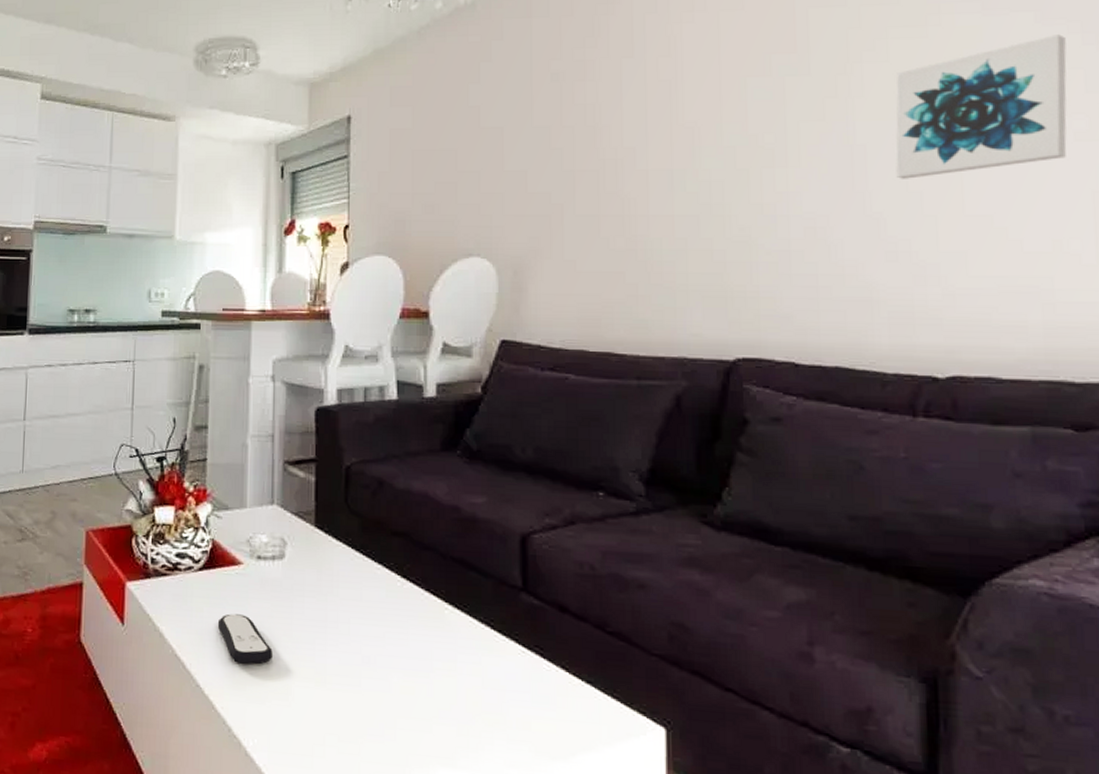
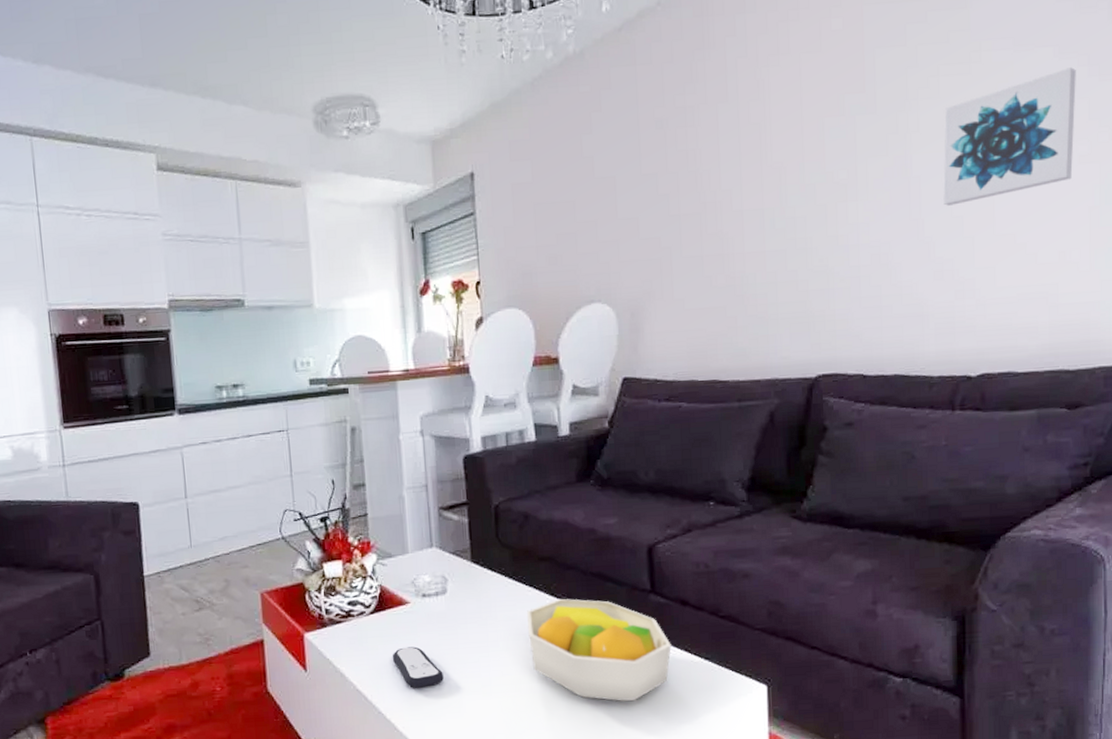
fruit bowl: none [372,582,545,720] -> present [526,598,672,701]

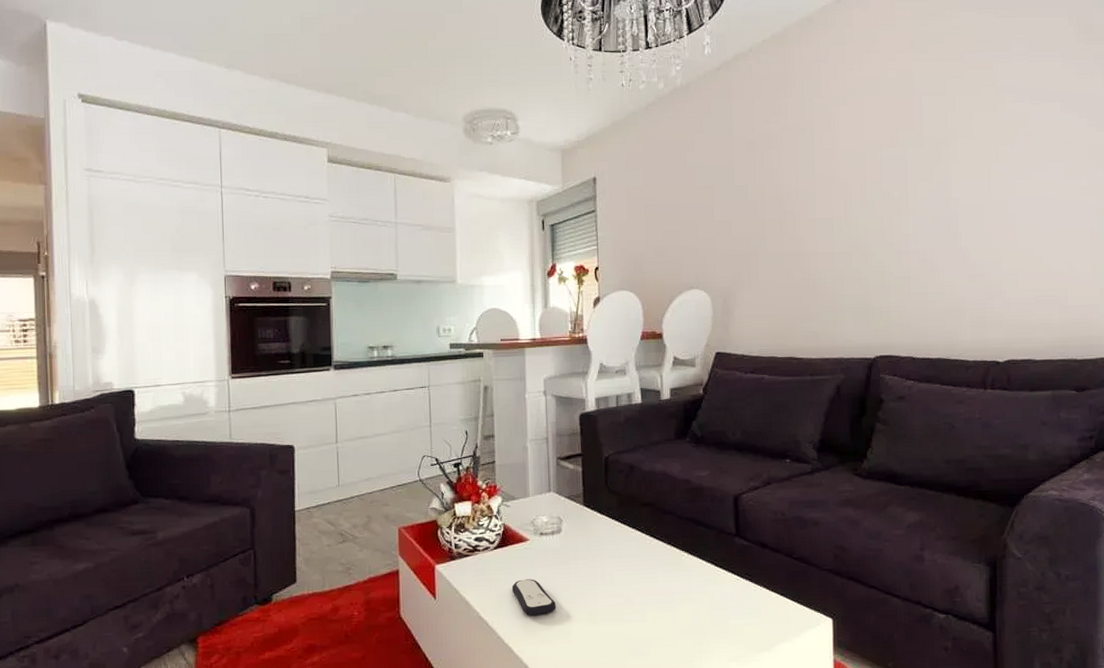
fruit bowl: present [526,598,672,701] -> none [629,539,753,631]
wall art: present [943,67,1076,206] -> none [976,119,1079,223]

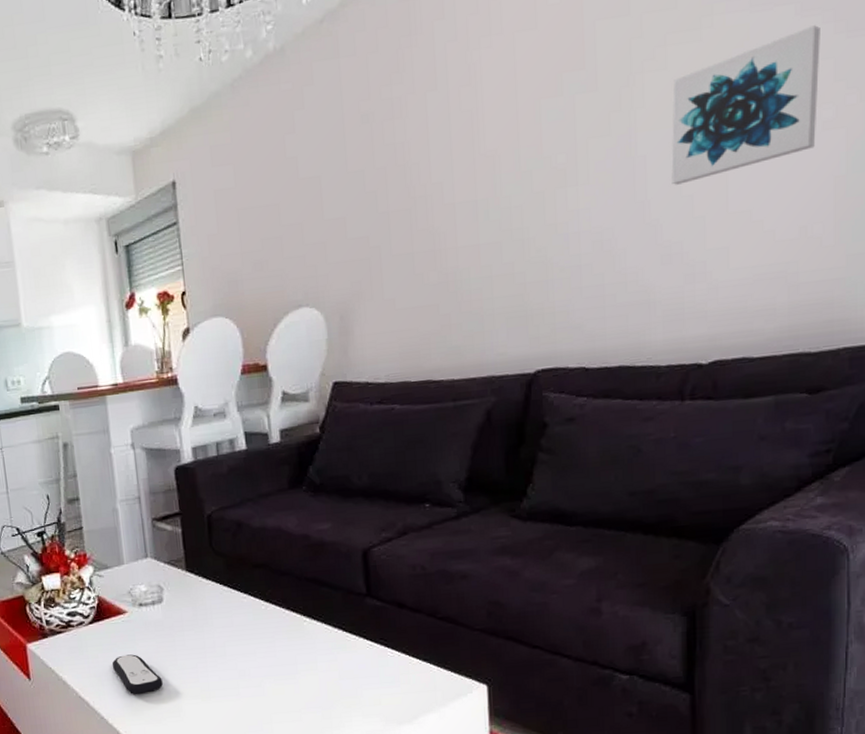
wall art: none [976,119,1079,223] -> present [671,25,820,185]

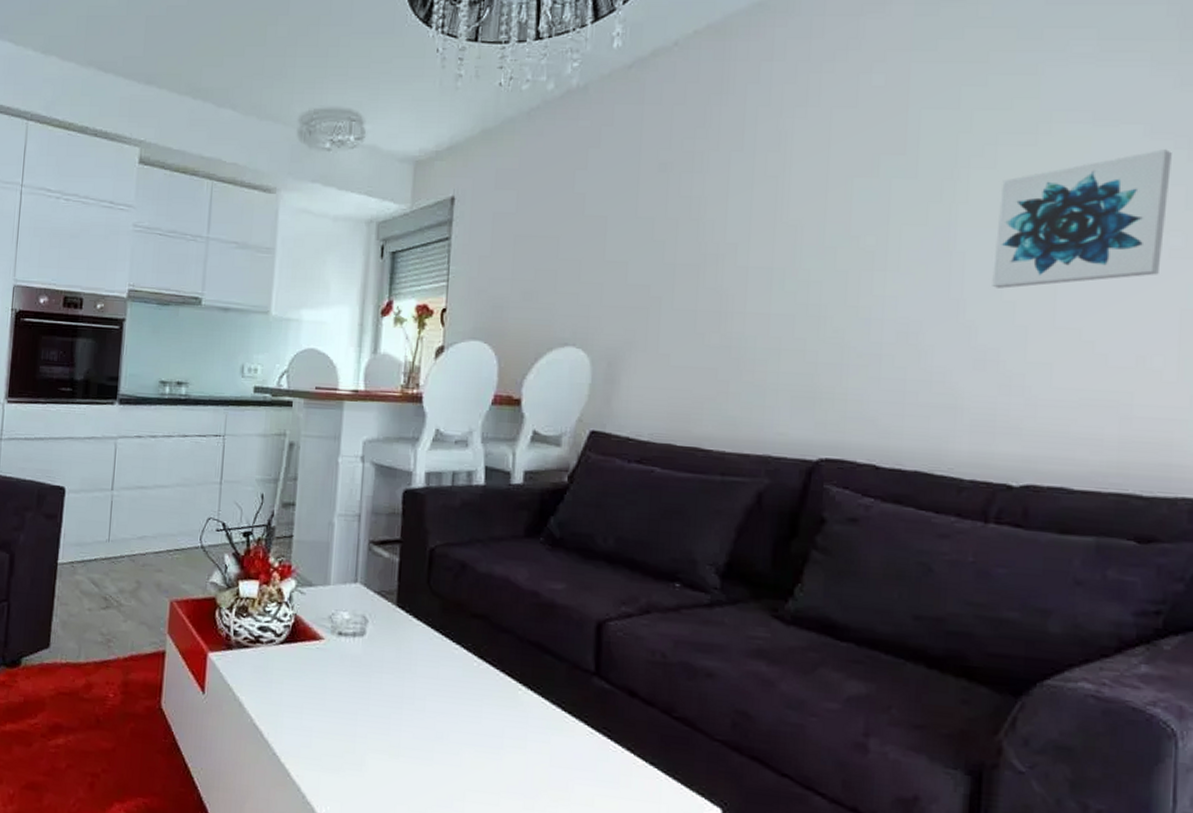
remote control: present [112,654,163,694] -> none [296,686,349,736]

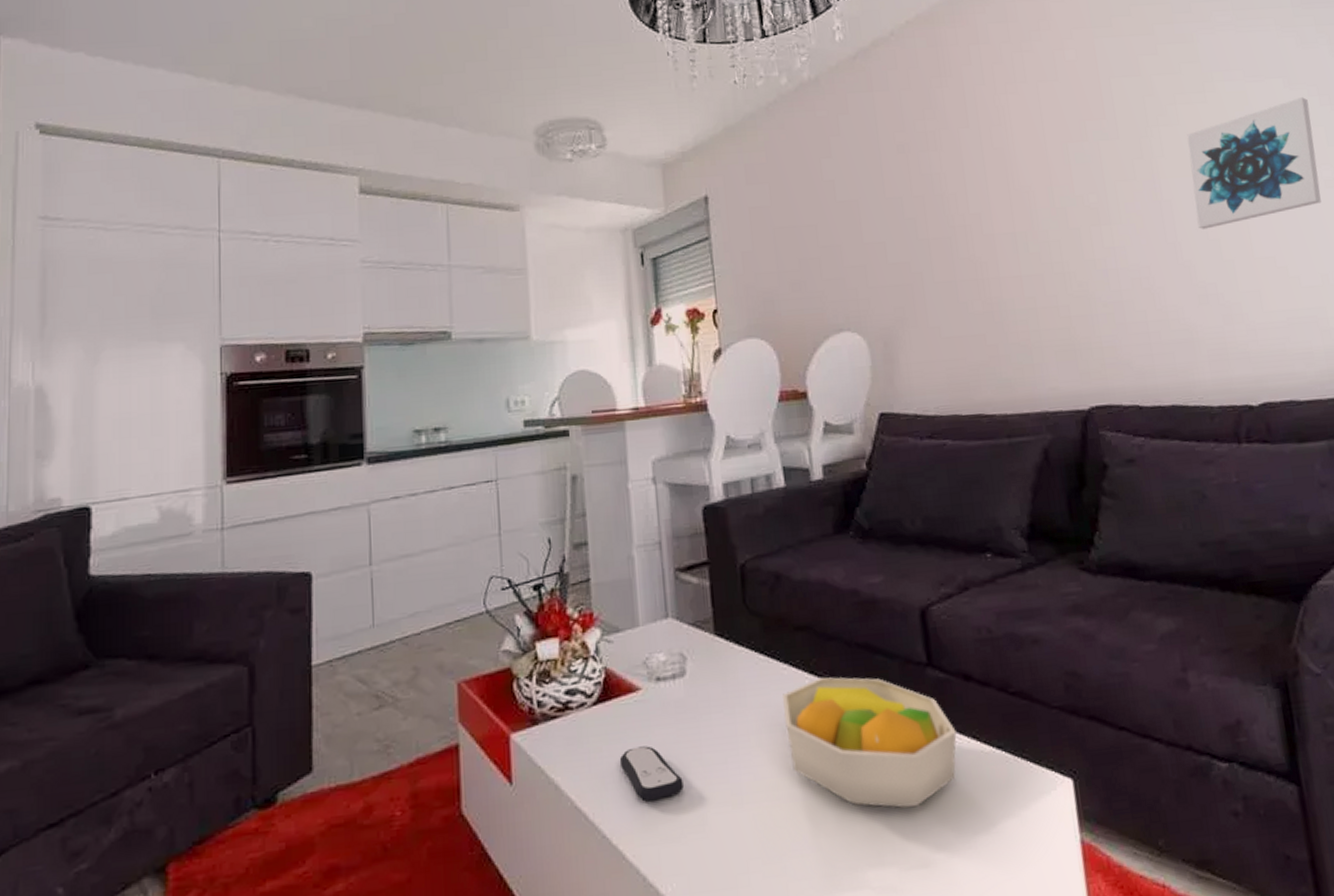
remote control: none [296,686,349,736] -> present [619,746,684,802]
fruit bowl: none [448,663,612,796] -> present [782,677,957,808]

